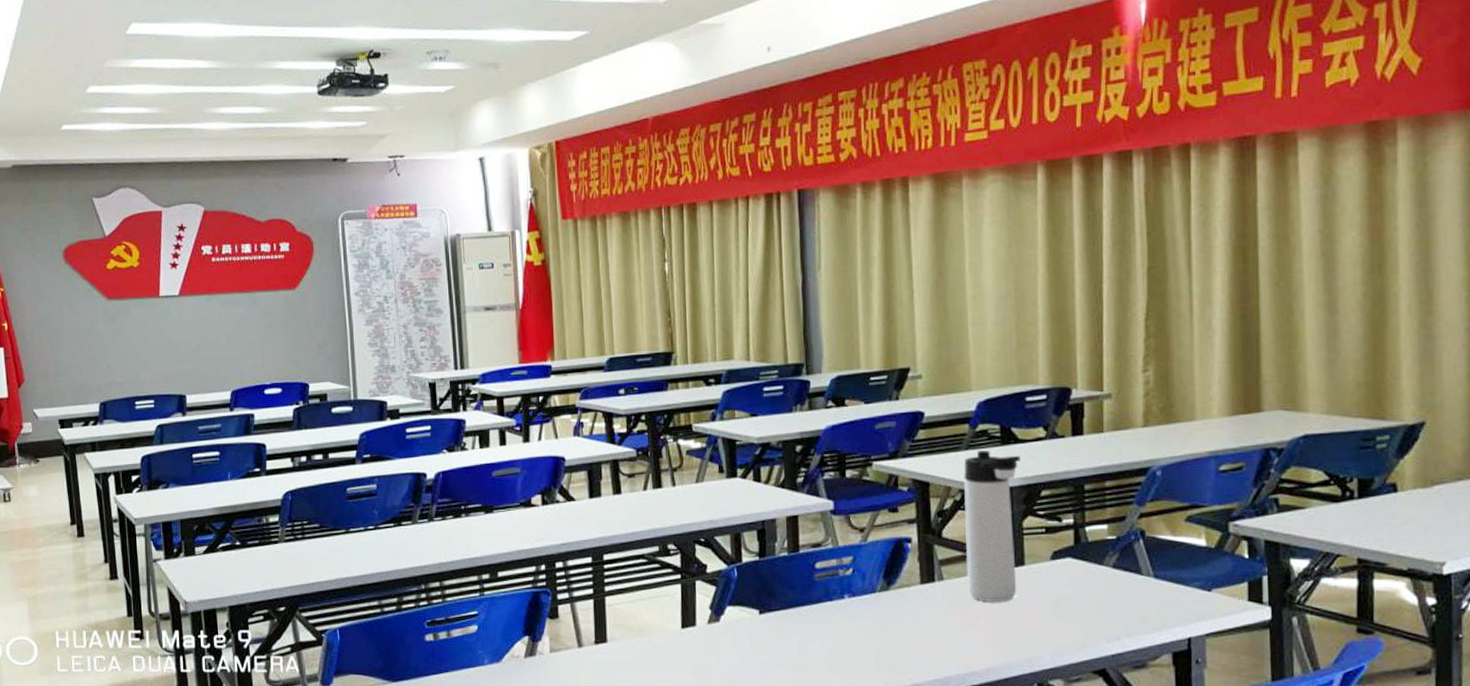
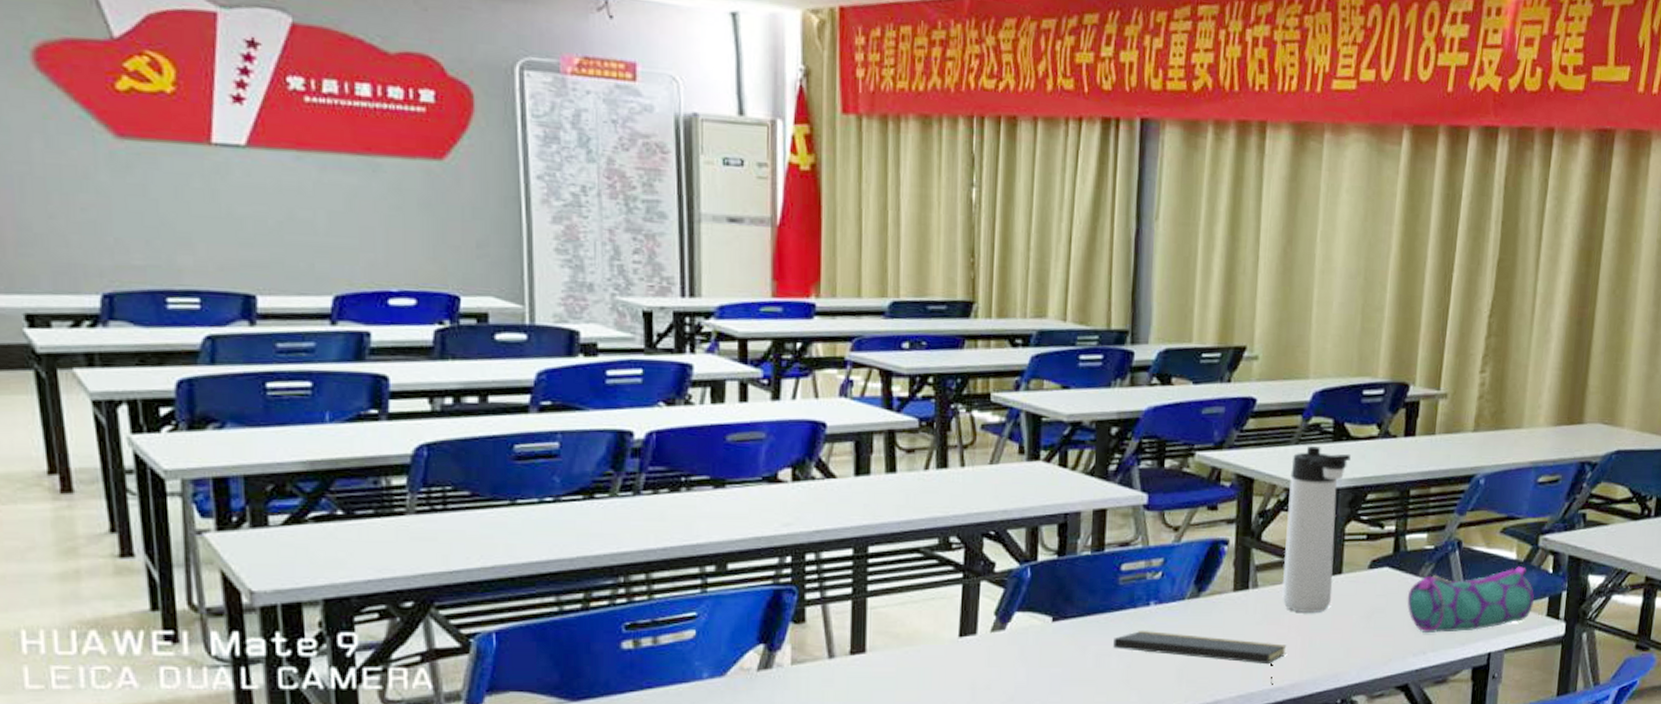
notepad: none [814,620,978,670] -> present [1113,630,1287,685]
pencil case: none [1094,553,1231,619] -> present [1407,566,1534,633]

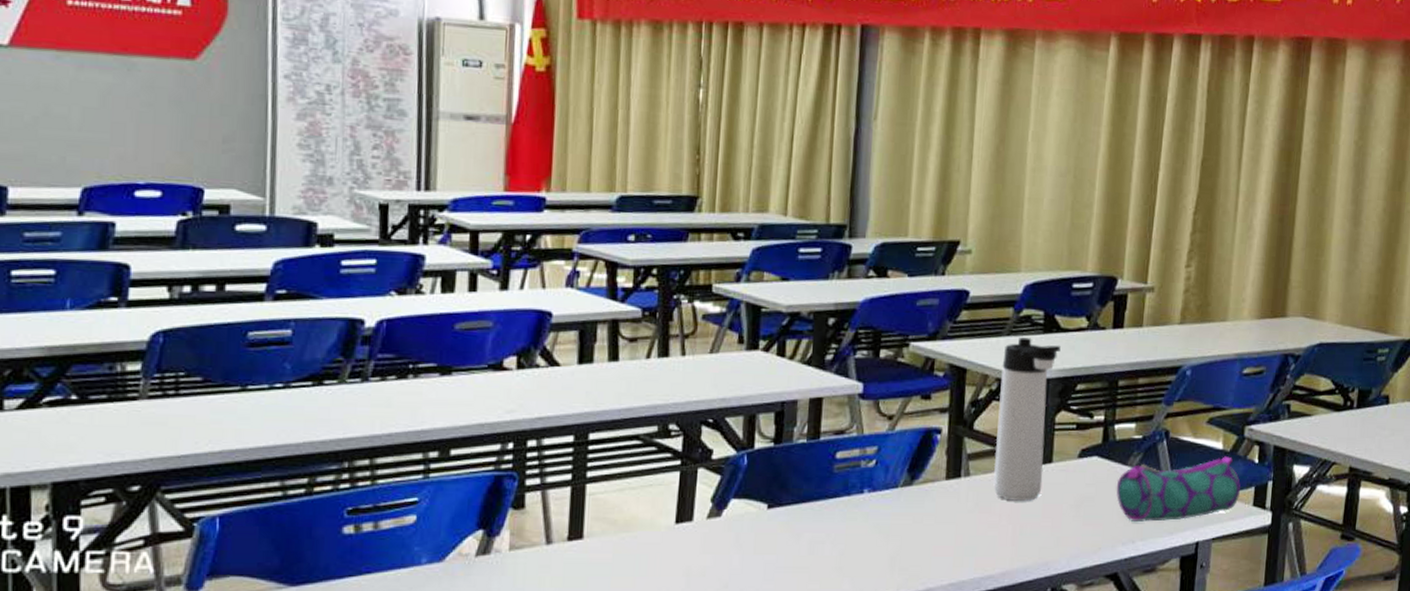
notepad: present [1113,630,1287,685] -> none [827,517,998,573]

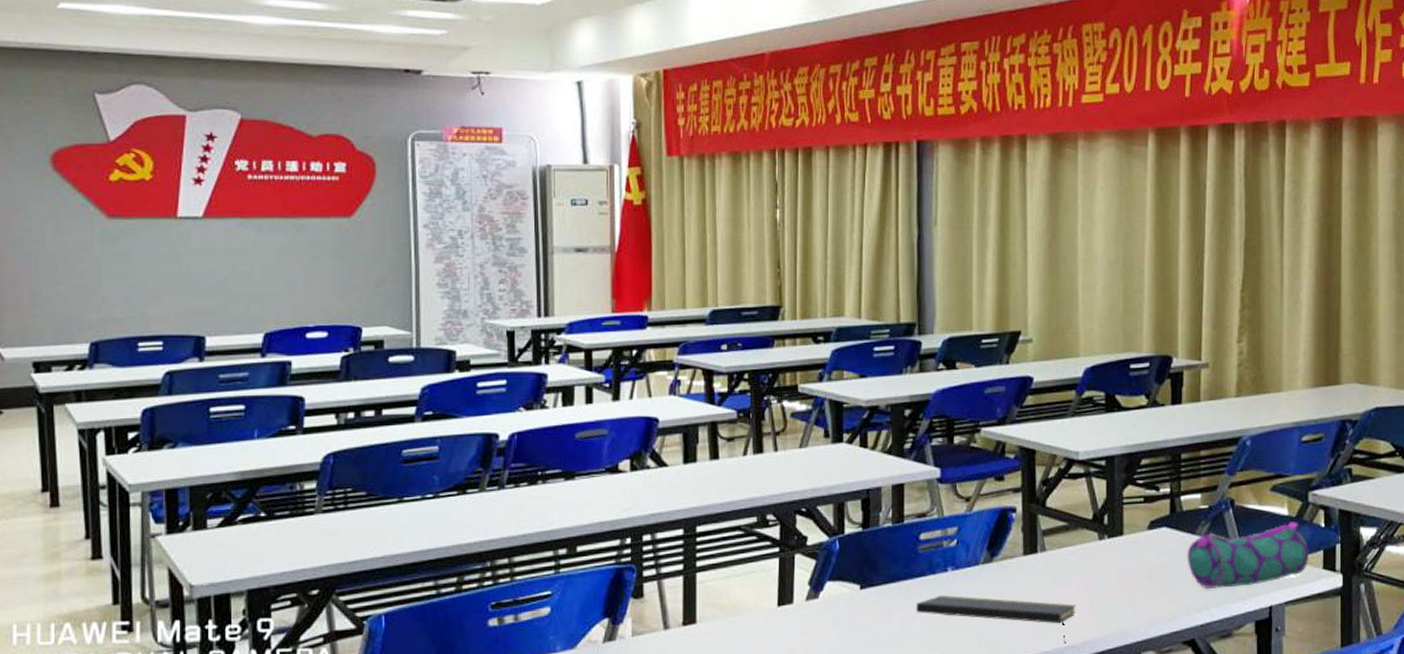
notepad: none [827,517,998,573] -> present [916,594,1076,643]
thermos bottle: present [993,337,1061,501] -> none [1069,418,1123,573]

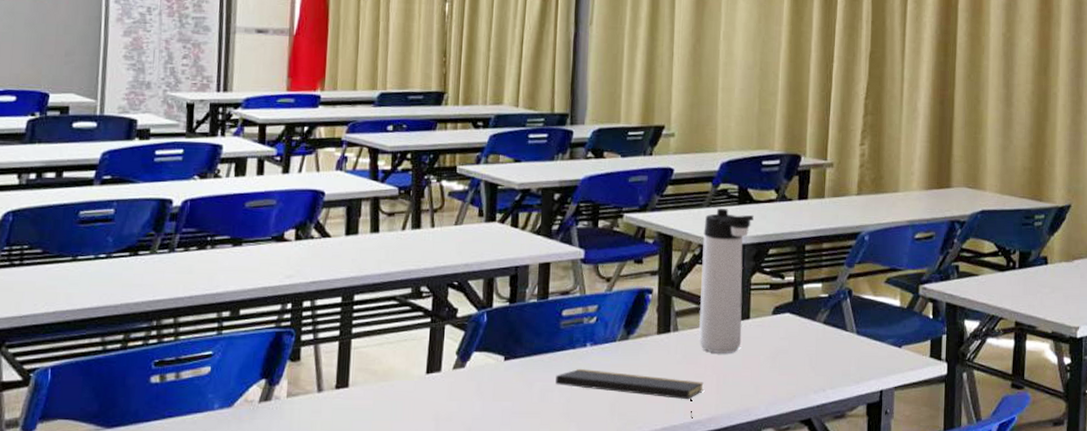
thermos bottle: none [1069,418,1123,573] -> present [699,208,754,353]
pencil case: present [1187,522,1309,589] -> none [807,312,918,372]

